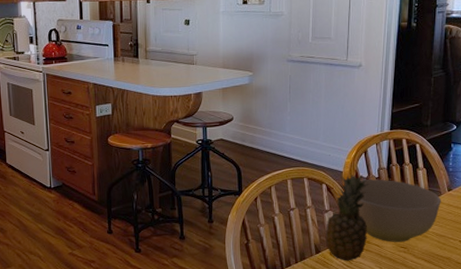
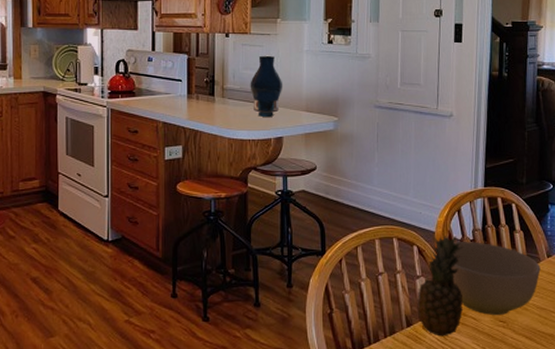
vase: none [170,19,202,75] -> present [250,56,283,117]

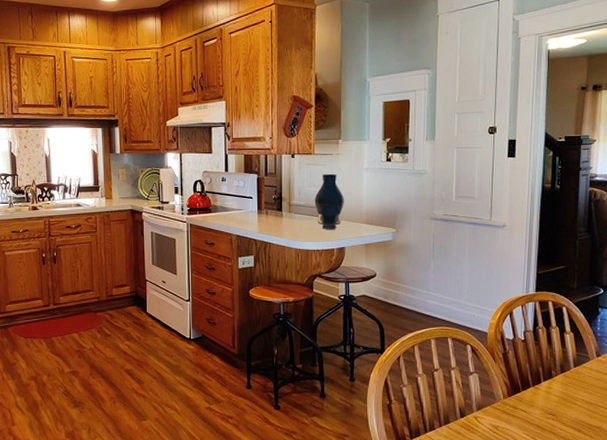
fruit: present [416,236,464,337] -> none [469,336,515,427]
bowl: present [452,242,541,315] -> none [504,342,590,408]

